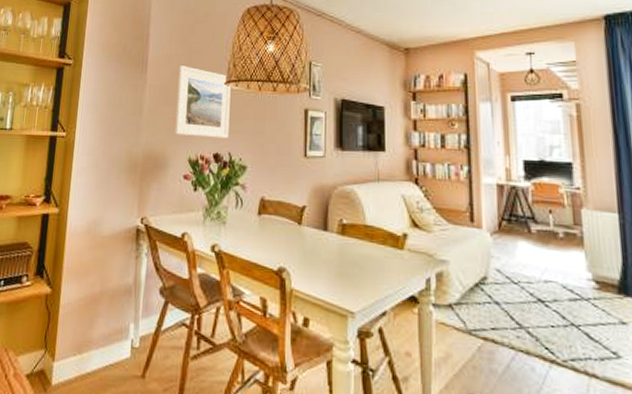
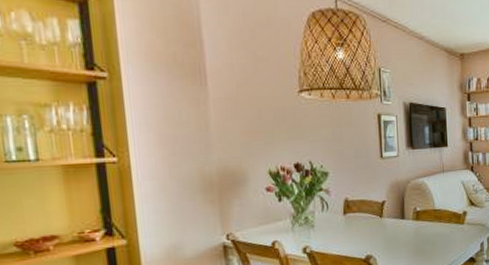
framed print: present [174,65,231,139] -> none [244,75,307,149]

